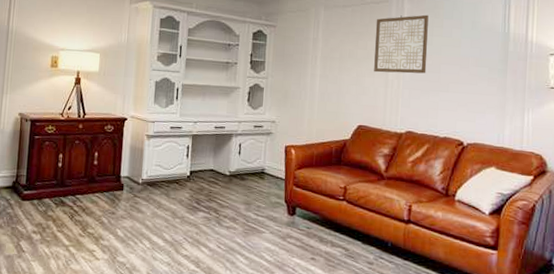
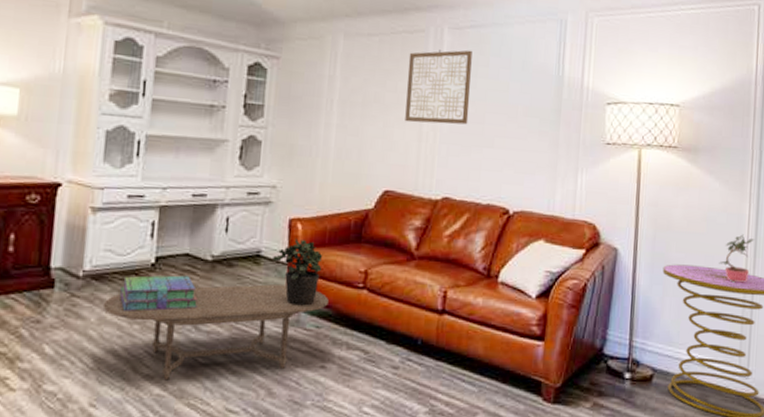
coffee table: none [155,193,316,261] -> present [102,284,329,381]
stack of books: none [166,184,220,210] -> present [120,275,198,311]
potted plant: none [274,160,312,212] -> present [273,238,323,306]

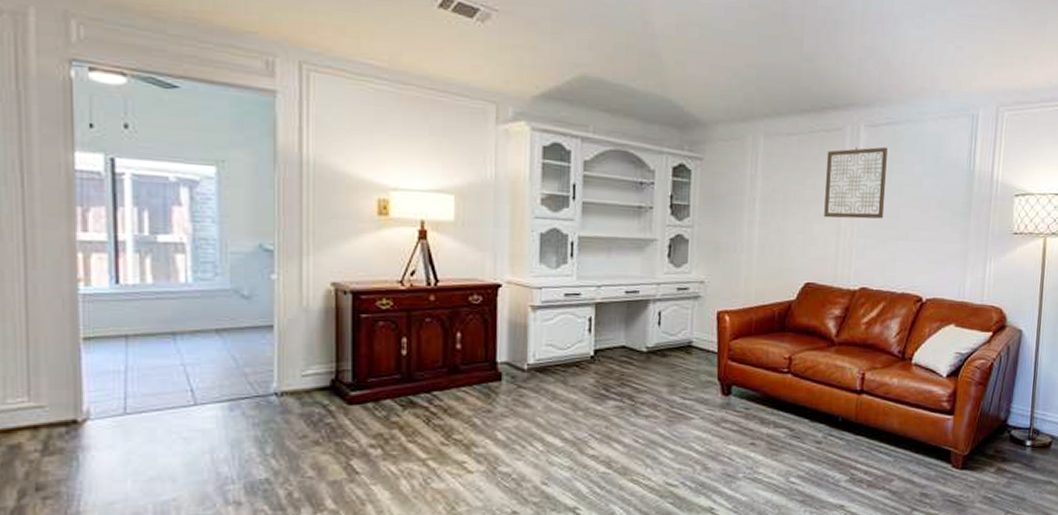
coffee table: present [102,284,329,381] -> none [548,372,756,460]
stack of books: present [120,275,198,311] -> none [563,366,635,399]
potted plant: present [273,238,323,306] -> none [703,329,750,390]

